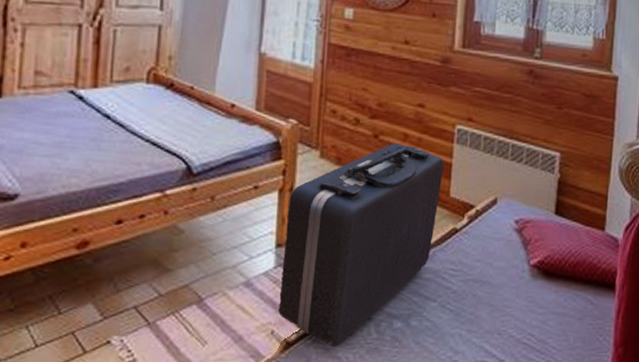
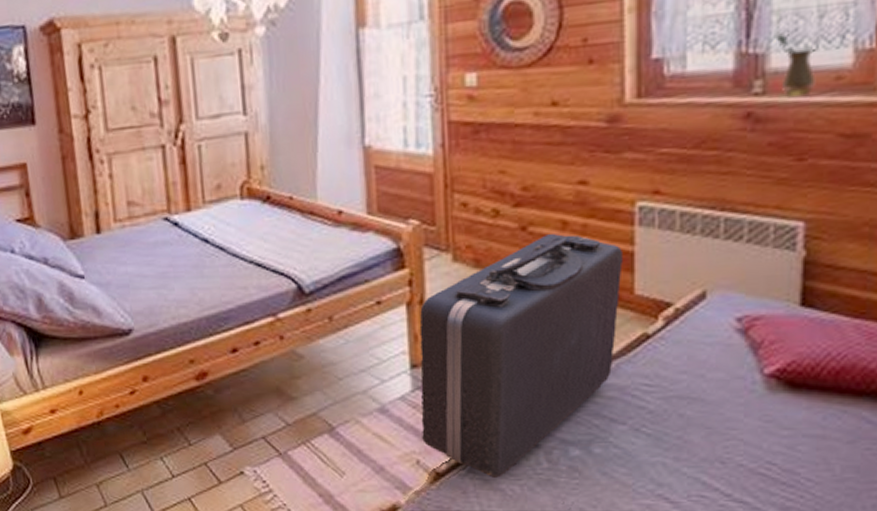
vase: none [550,17,573,65] -> present [777,30,817,98]

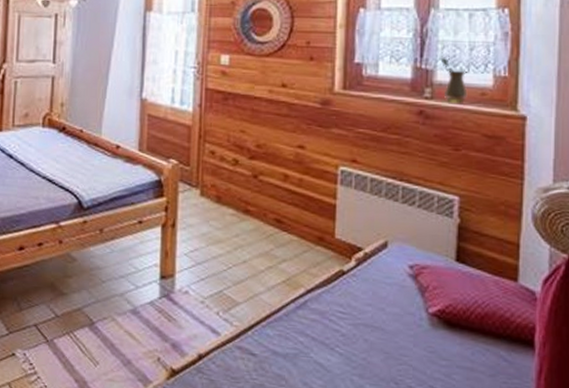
suitcase: present [419,233,623,479] -> none [164,182,328,380]

